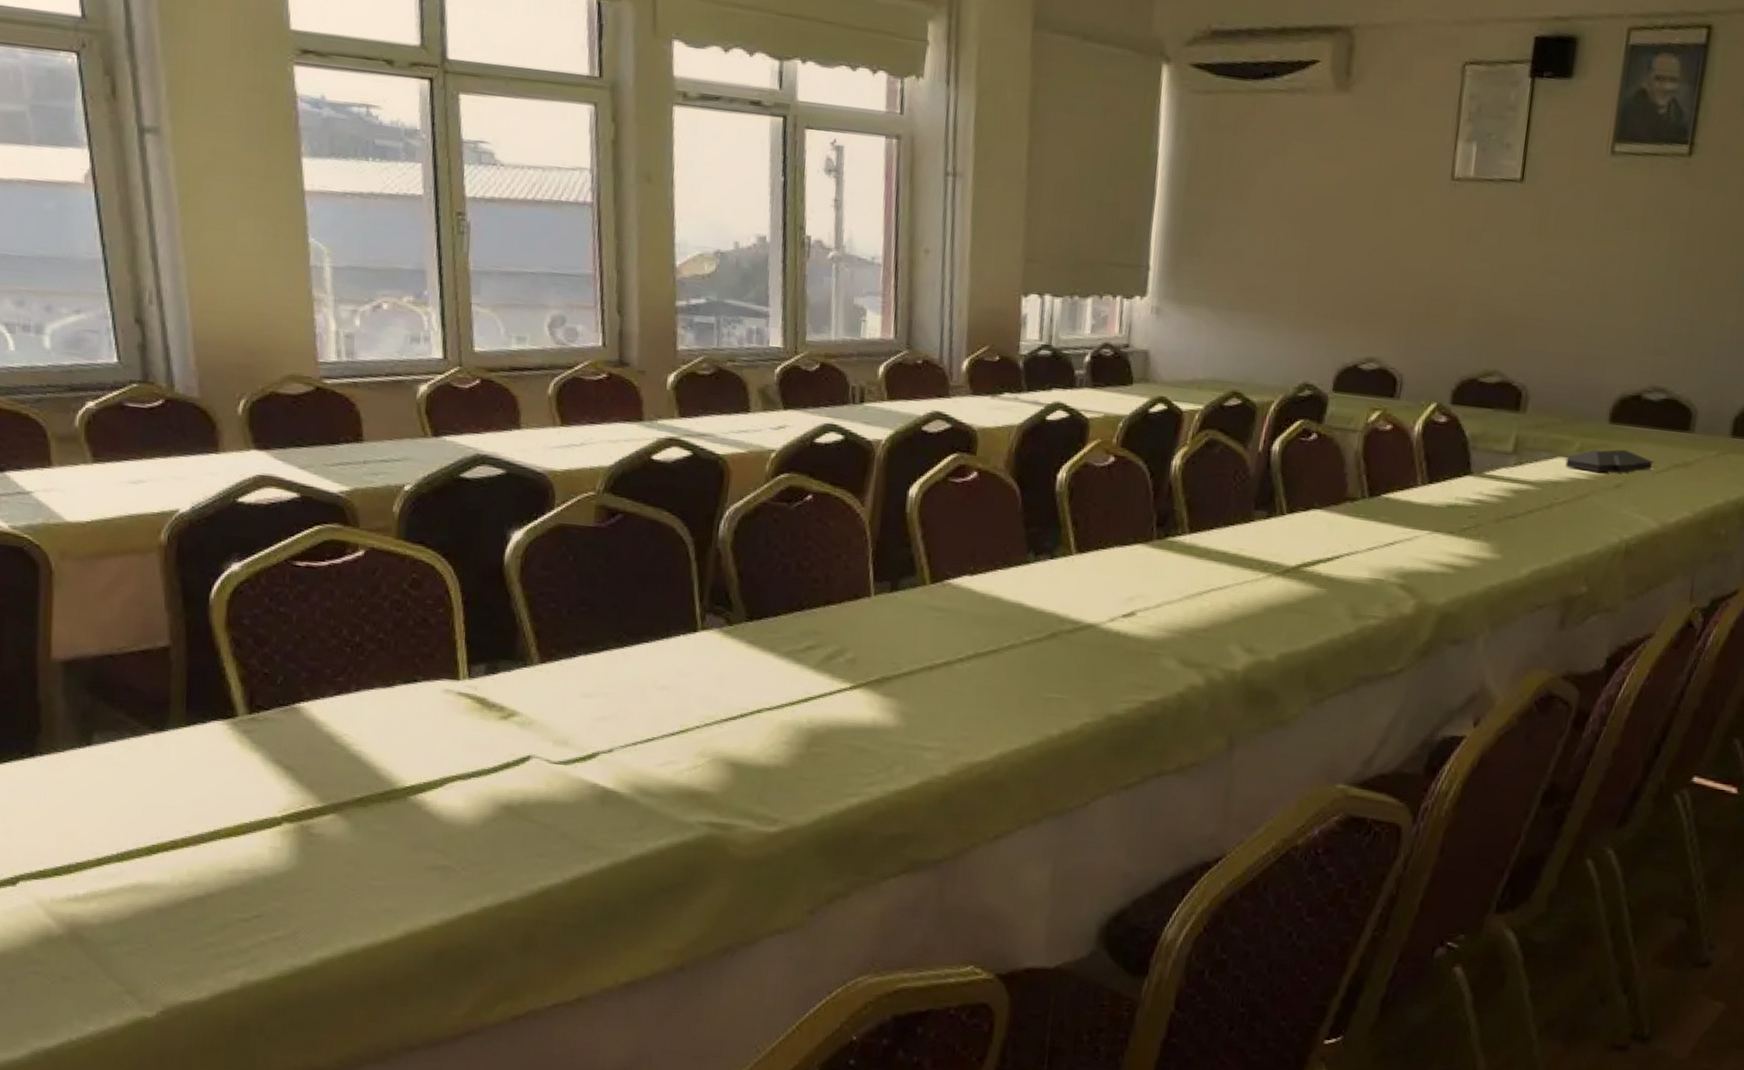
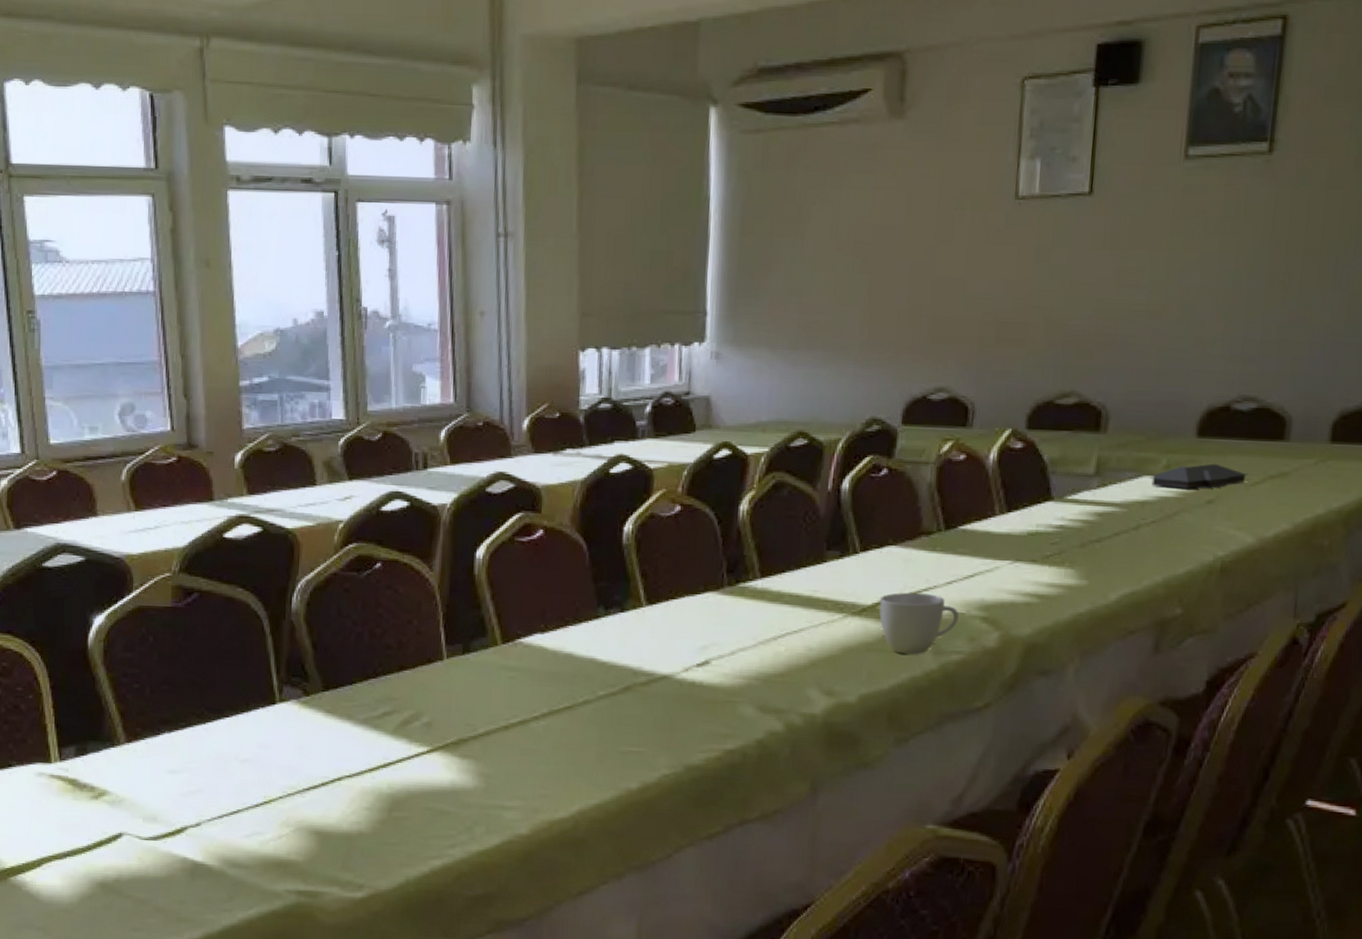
cup: none [1302,555,1379,617] -> present [879,592,960,655]

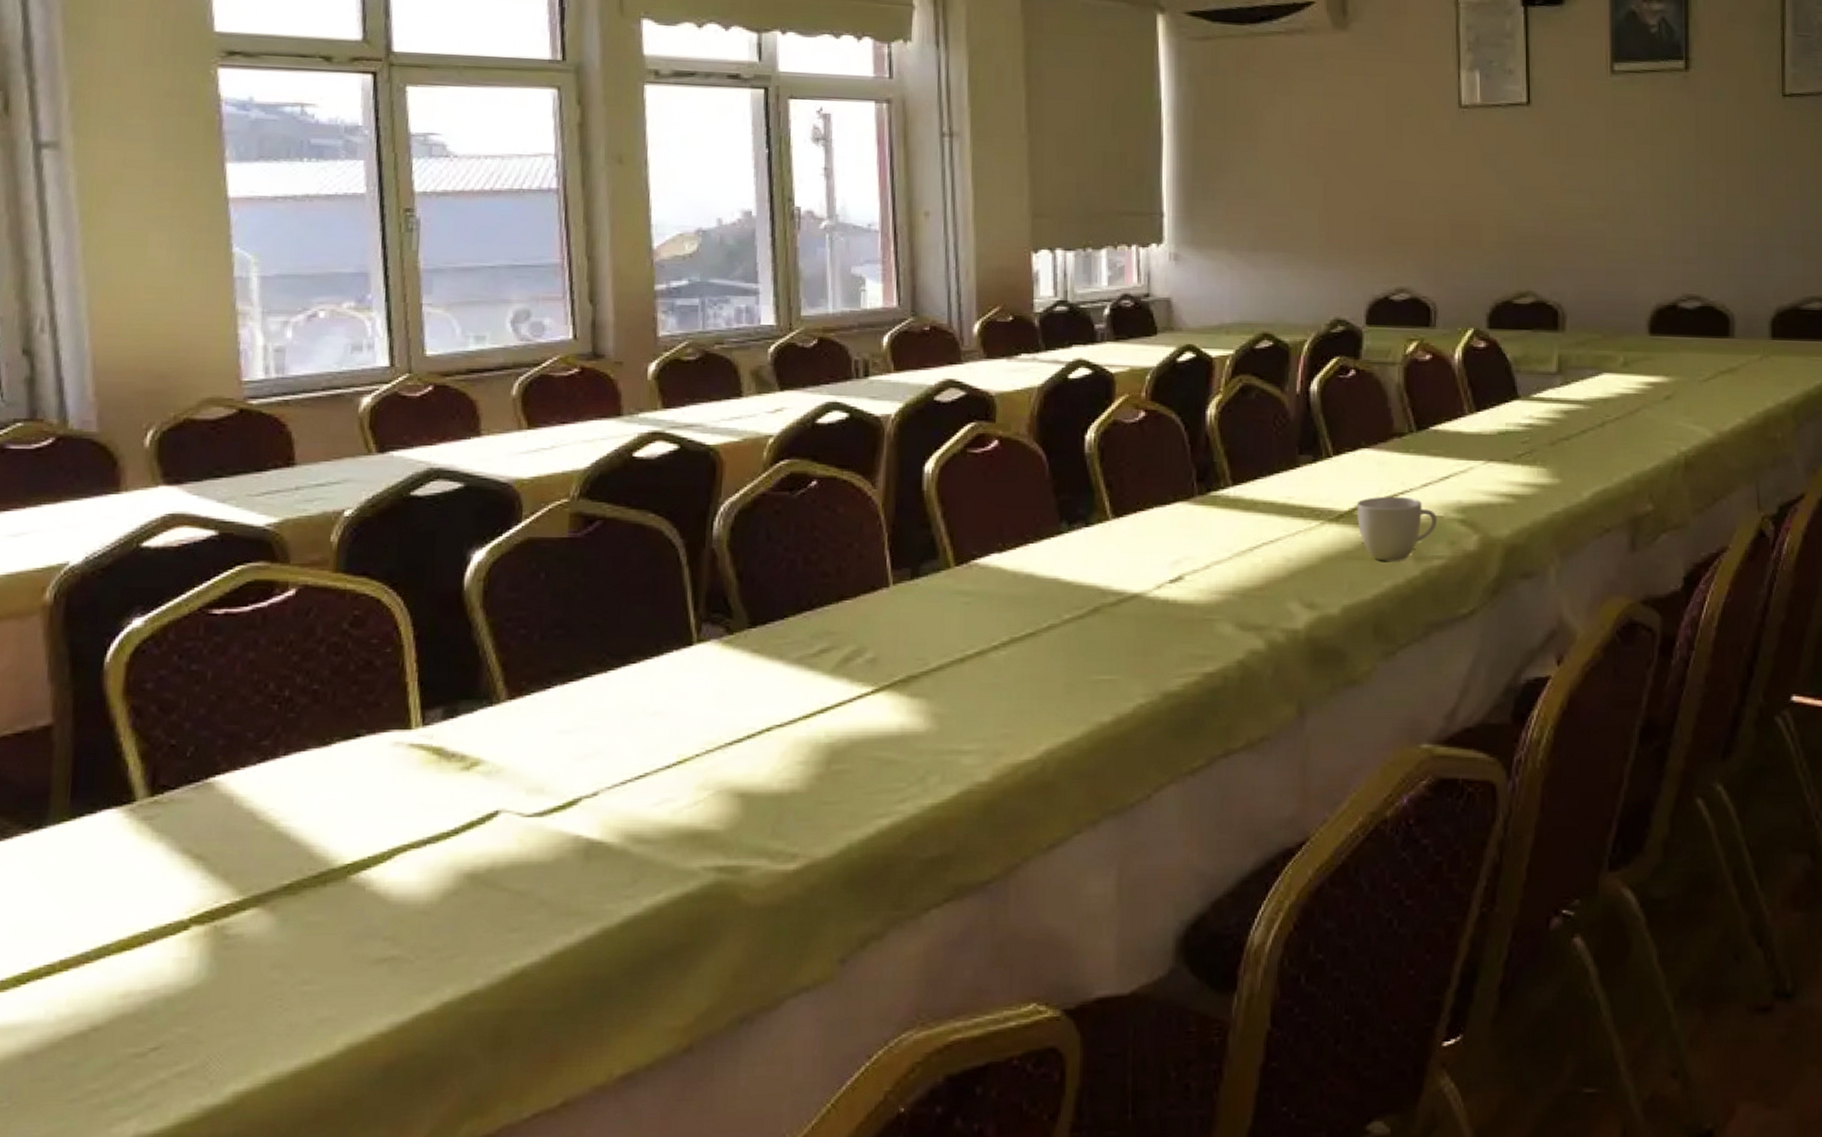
papers: present [1151,463,1248,490] -> none [1611,360,1700,386]

